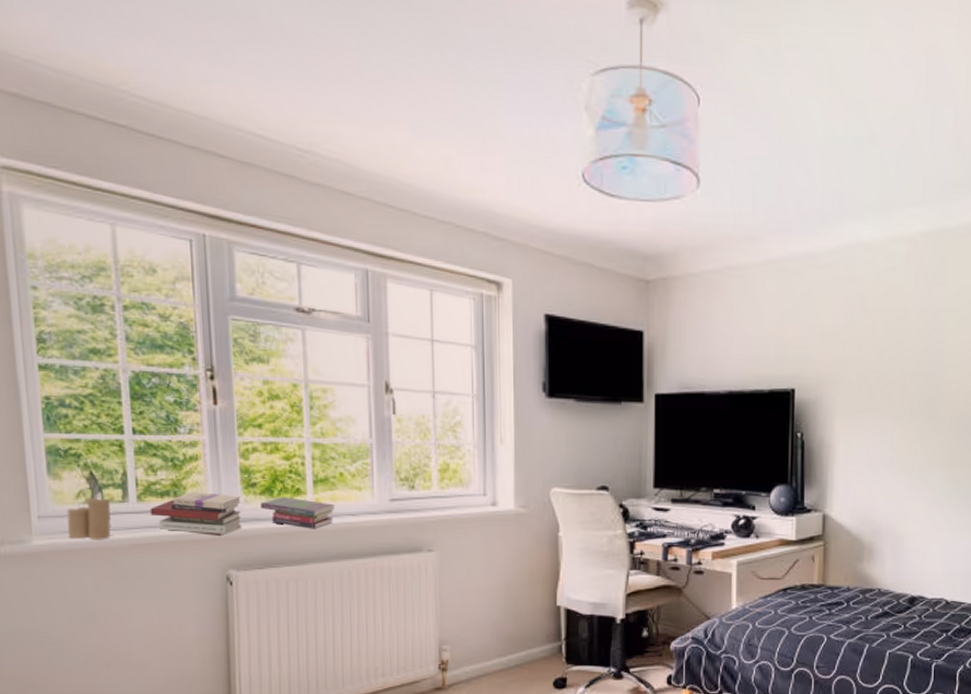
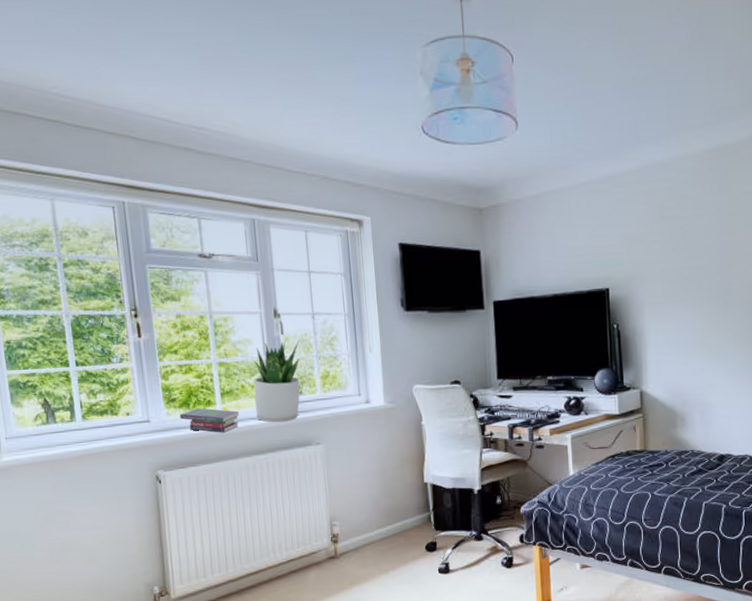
candle: present [67,492,111,540] -> none [28,415,63,454]
books: present [150,492,242,537] -> none [92,409,167,445]
planter: none [355,421,415,522] -> present [253,340,300,423]

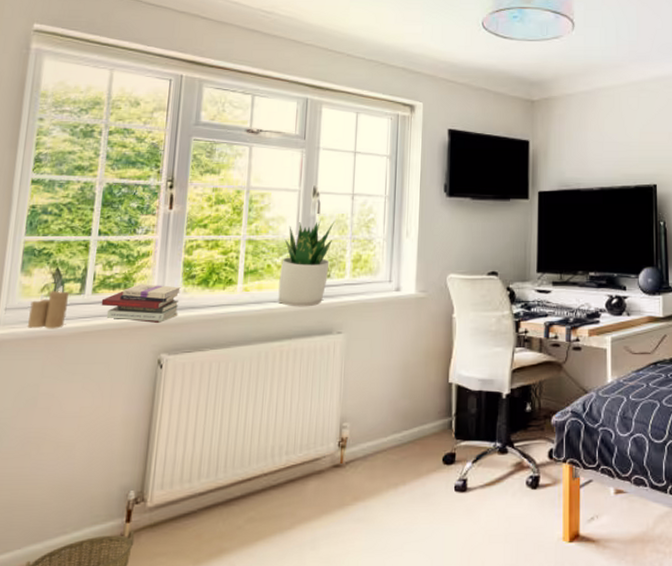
candle: none [28,415,63,454] -> present [27,286,70,329]
books: none [92,409,167,445] -> present [101,284,181,324]
books: present [180,408,240,433] -> none [196,287,261,315]

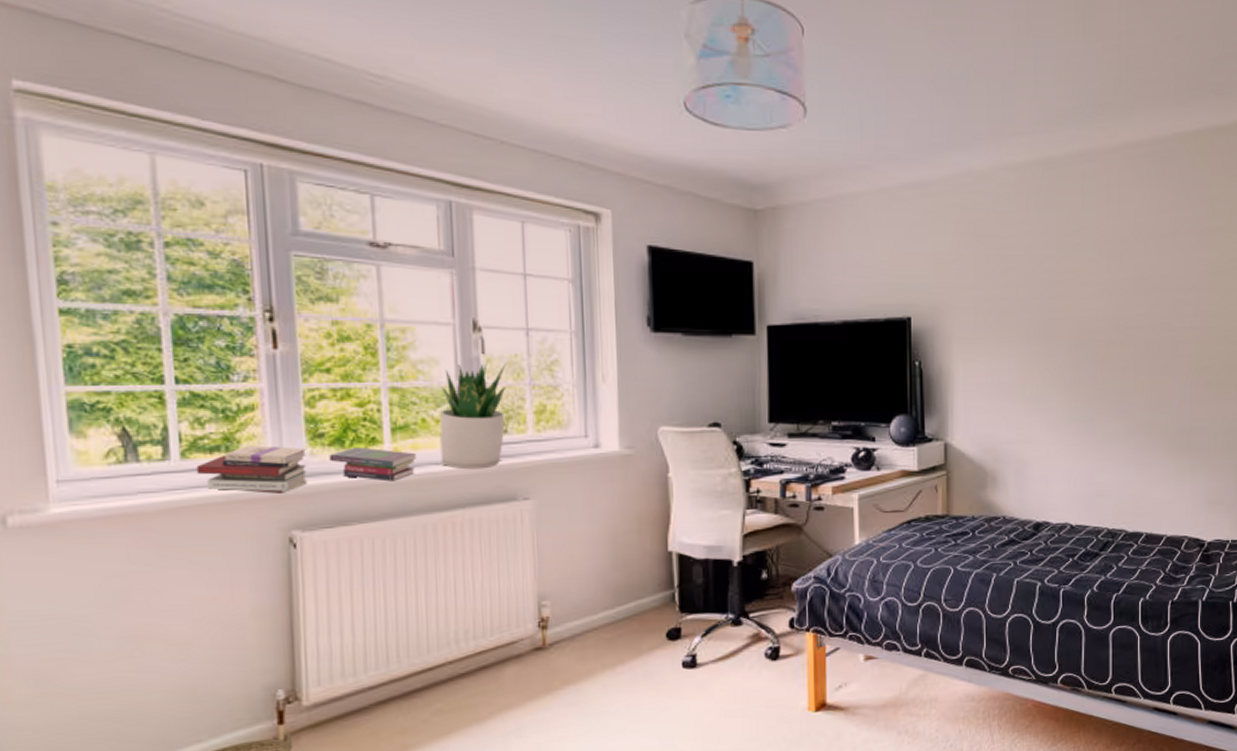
candle: present [27,286,70,329] -> none [93,450,149,505]
books: none [196,287,261,315] -> present [329,447,417,482]

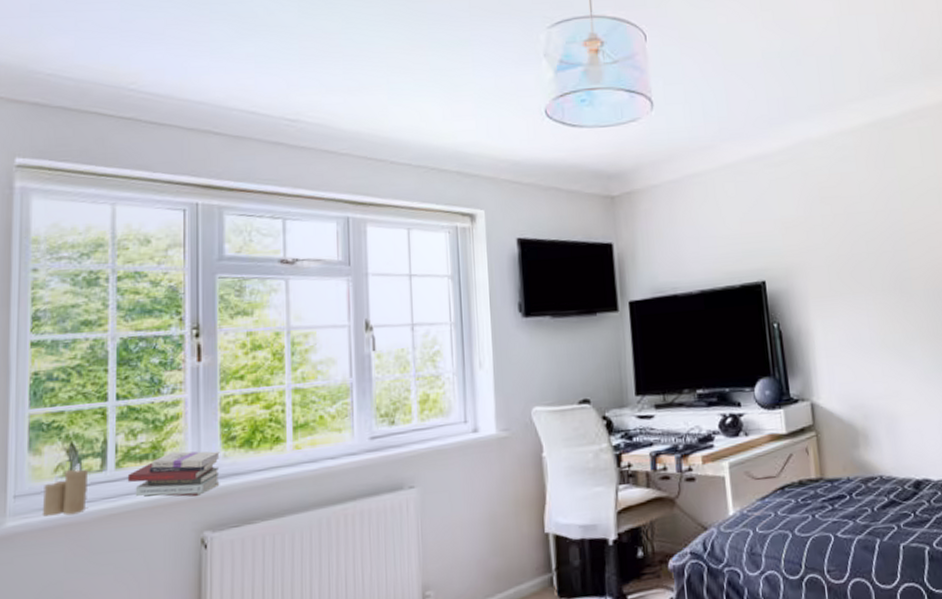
candle: none [93,450,149,505] -> present [42,463,89,517]
books: present [329,447,417,482] -> none [239,446,315,479]
planter: present [439,361,507,470] -> none [335,357,395,463]

